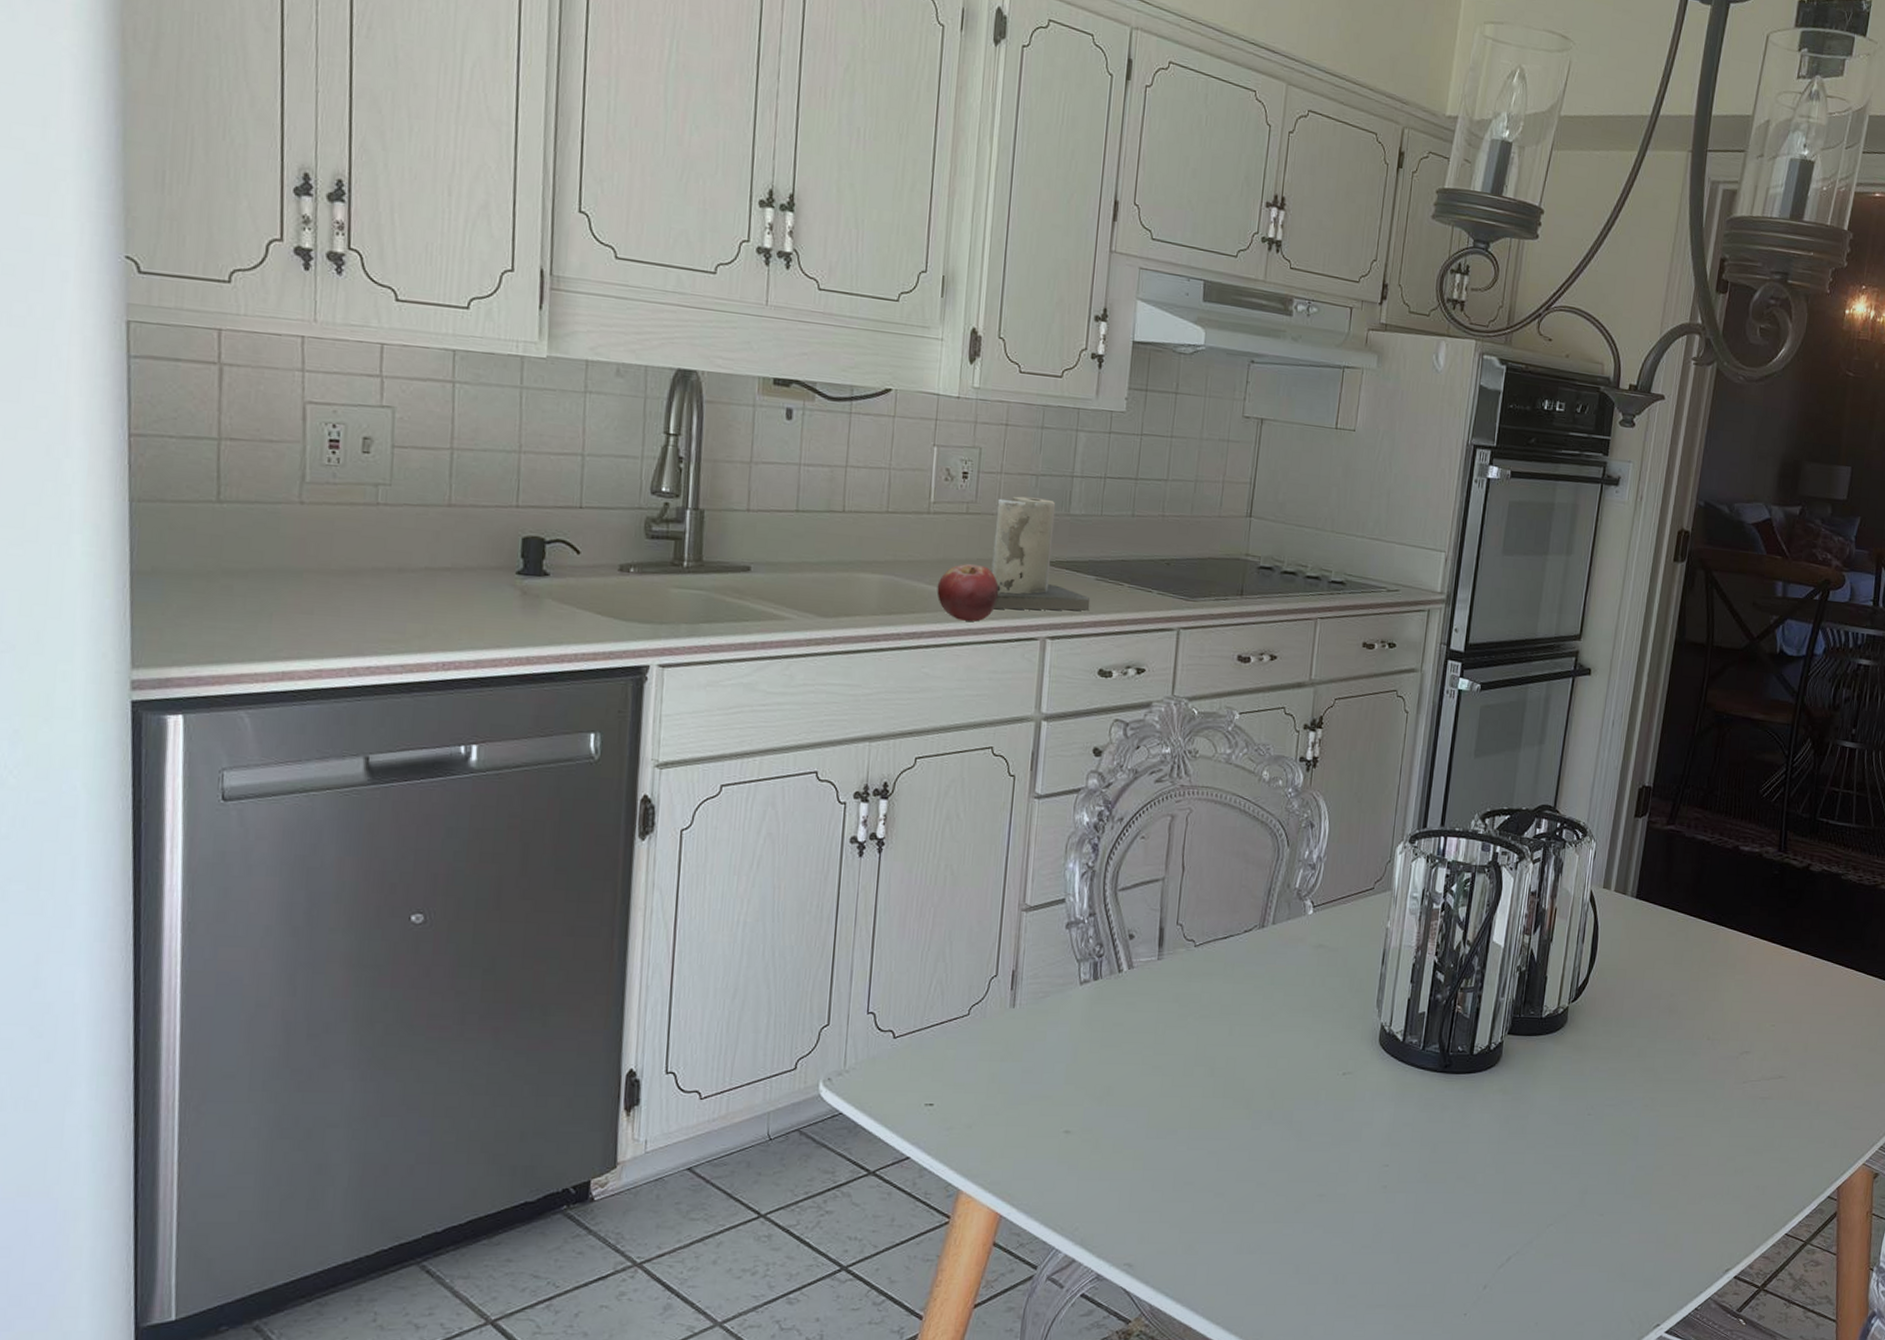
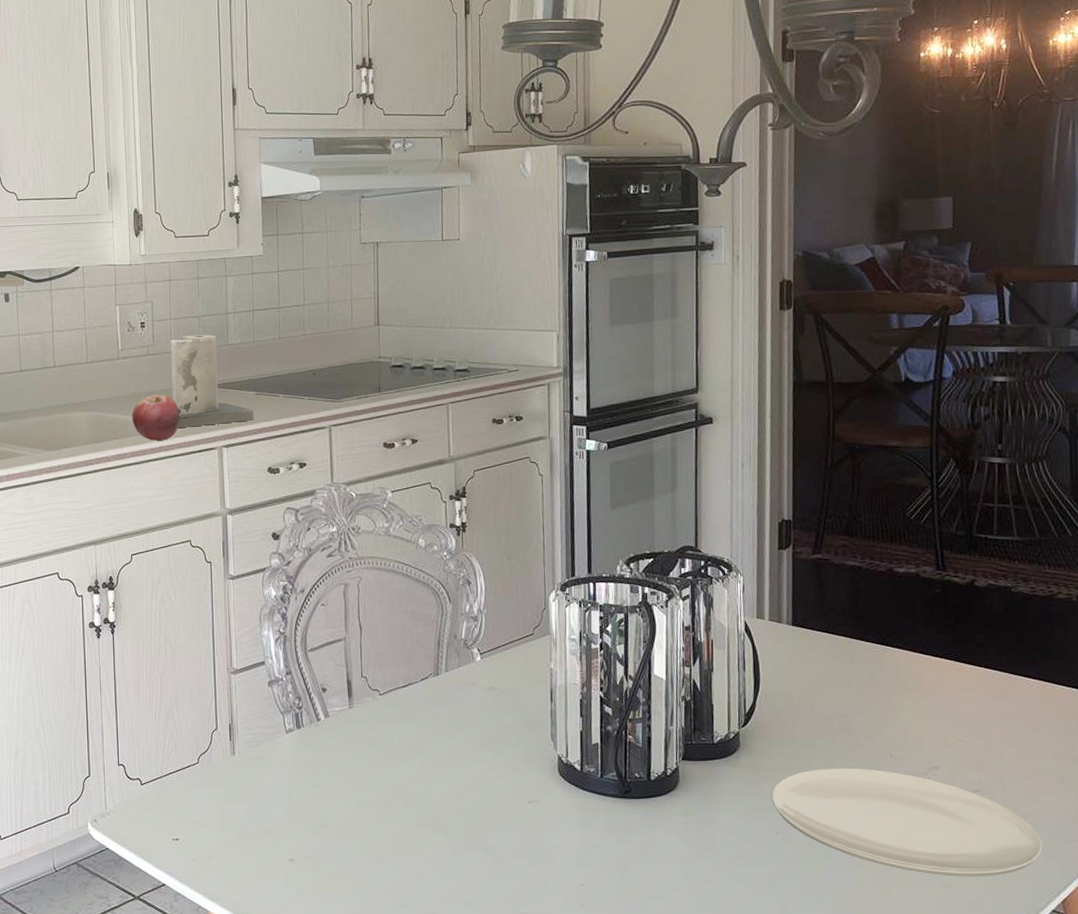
plate: none [1589,1048,1830,1162] -> present [772,767,1043,876]

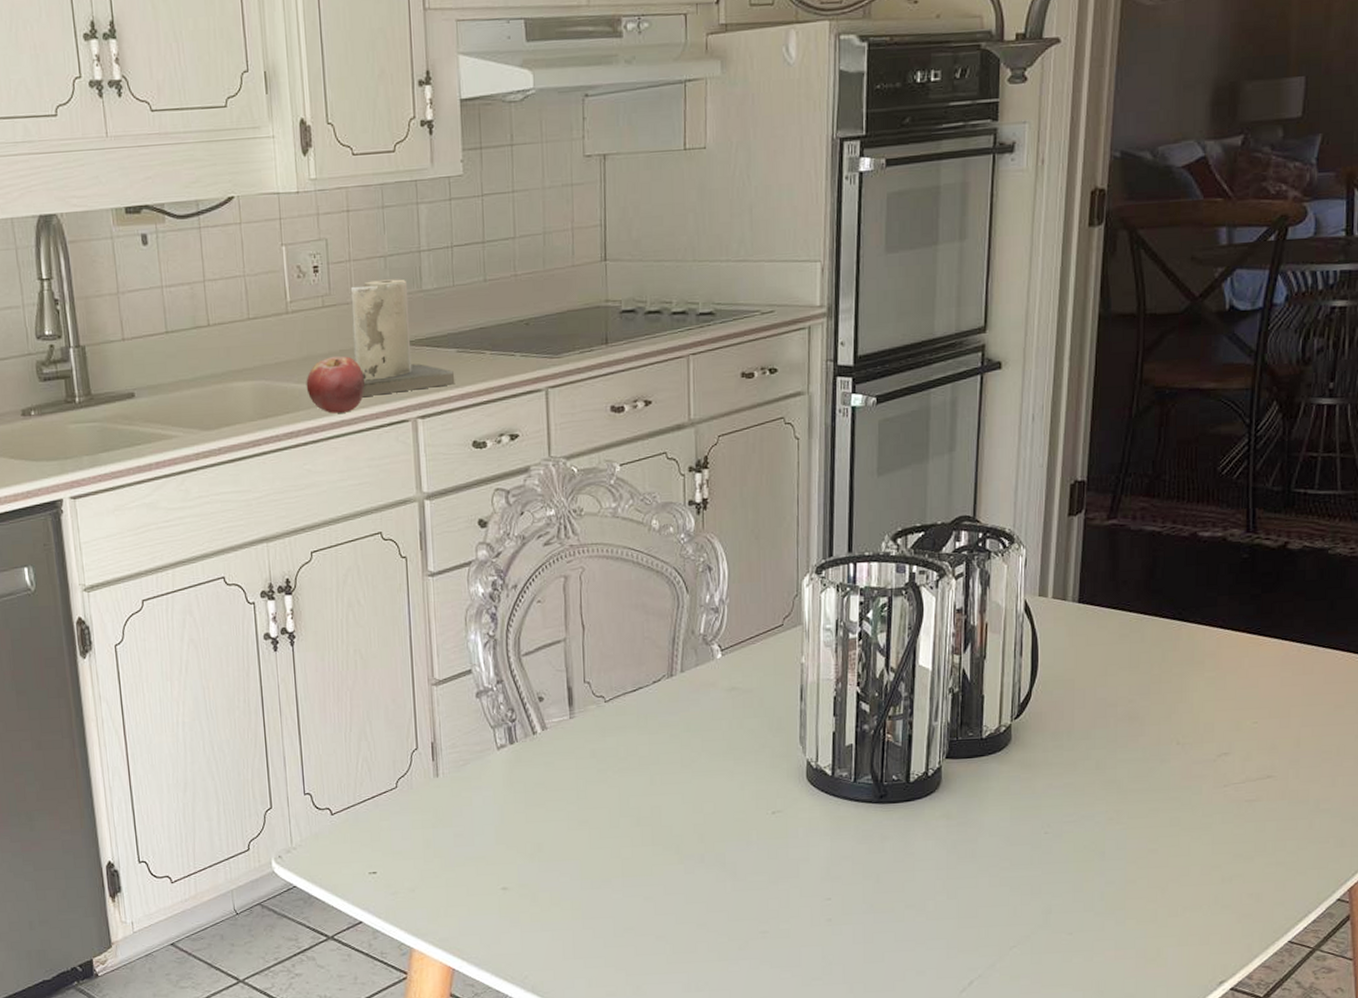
plate: present [772,767,1043,876] -> none [1043,758,1334,869]

